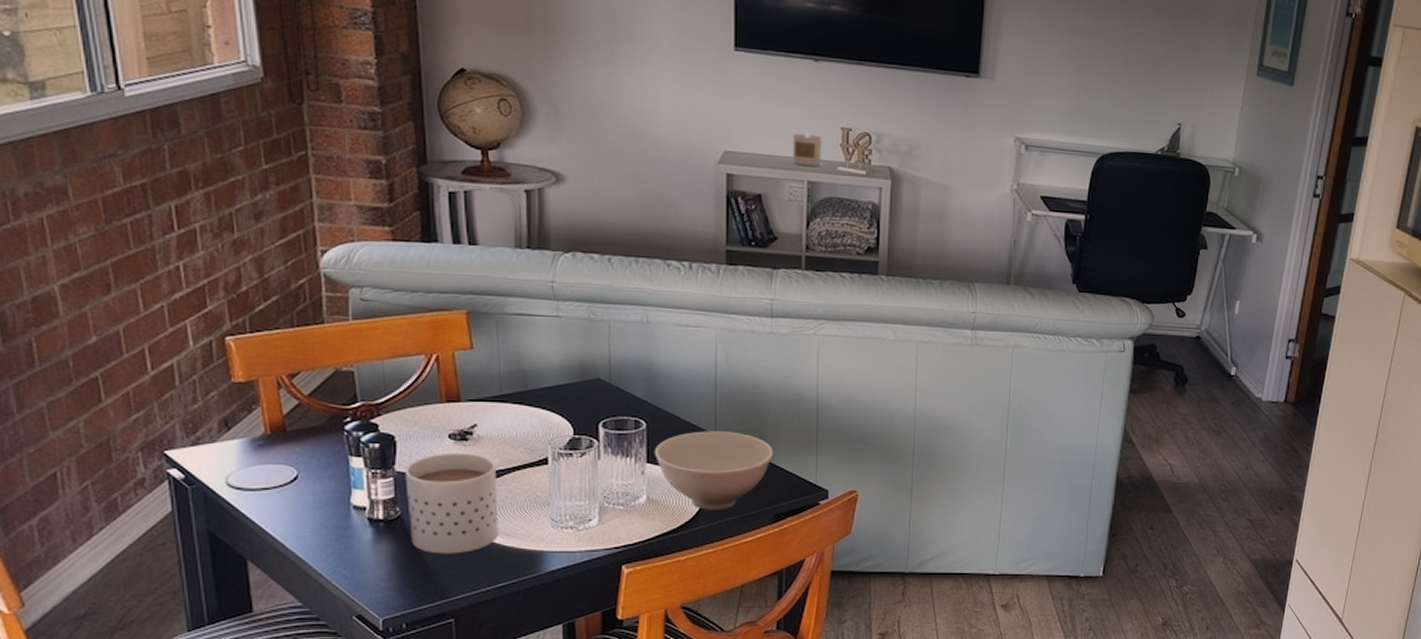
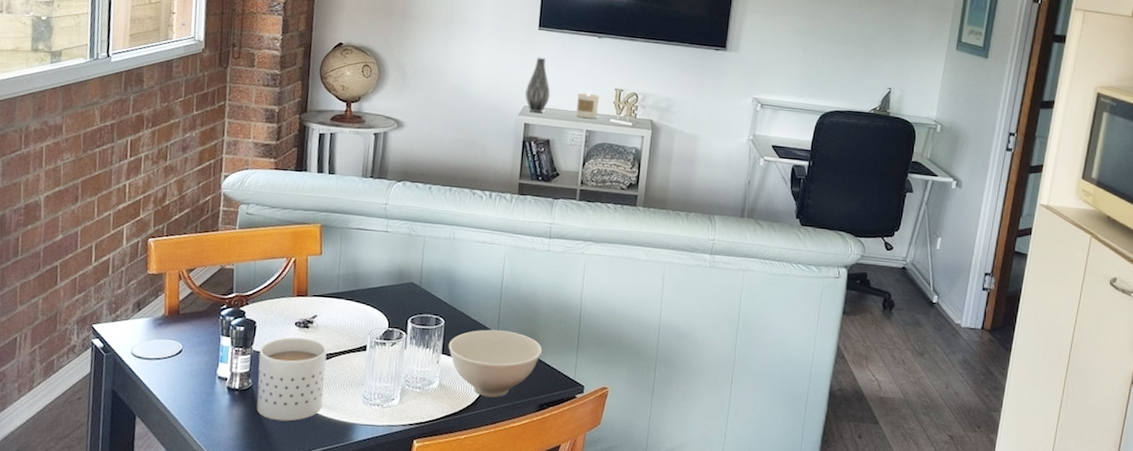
vase: none [724,87,758,159] -> present [525,57,551,112]

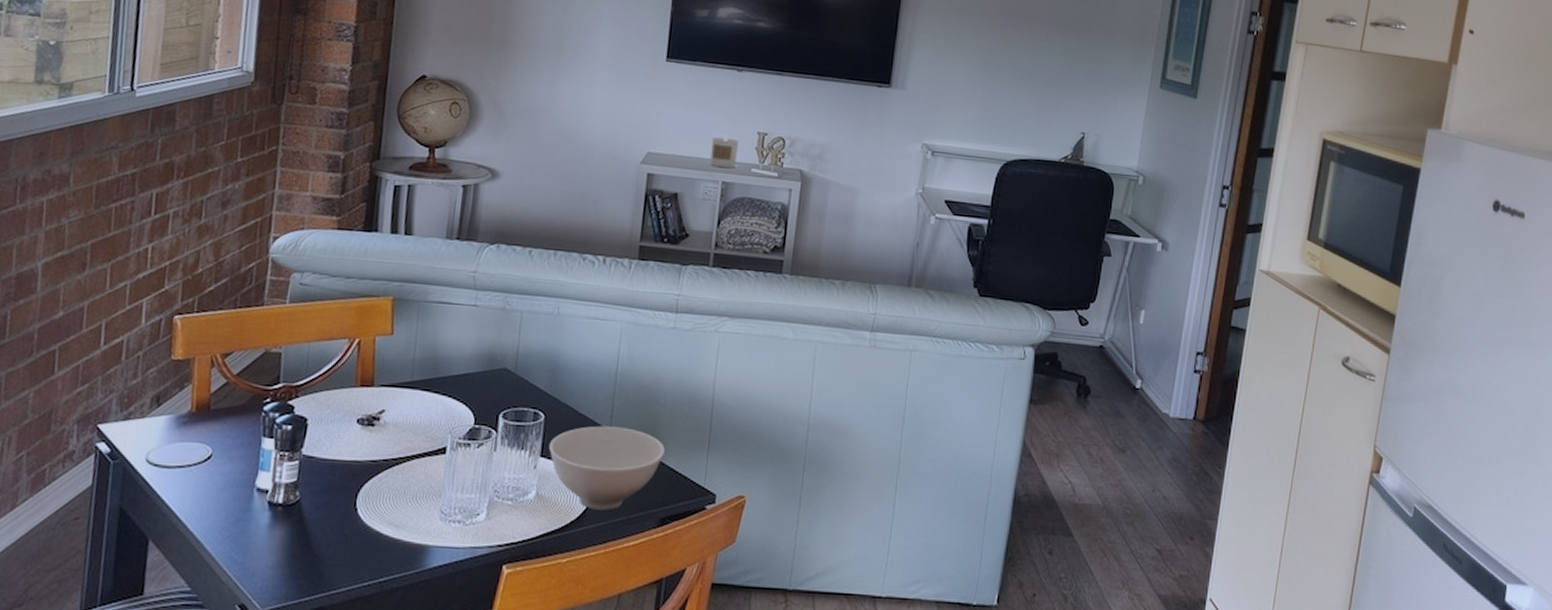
mug: present [256,337,327,421] -> none [304,437,397,544]
vase: present [525,57,551,112] -> none [648,94,680,160]

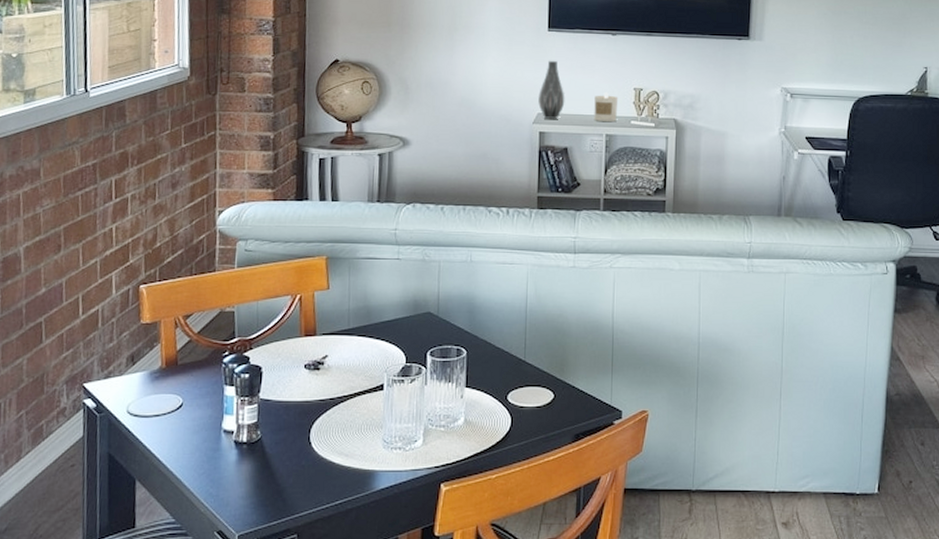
bowl: present [548,425,666,511] -> none [472,357,575,431]
vase: none [648,94,680,160] -> present [538,60,565,119]

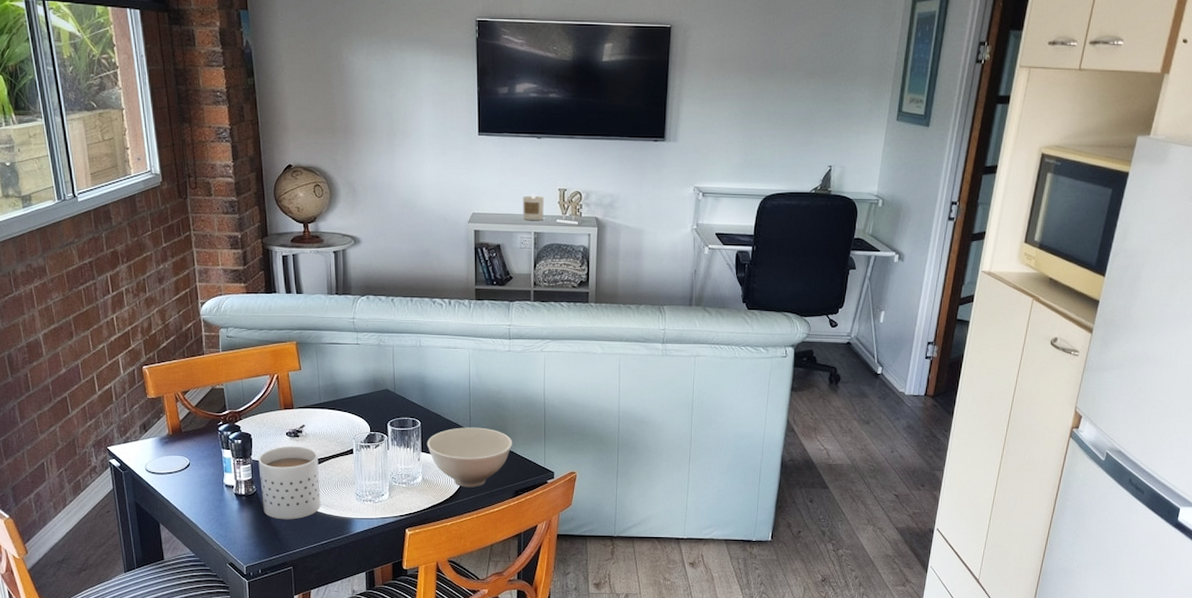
mug: none [266,381,341,474] -> present [258,446,321,520]
bowl: none [472,357,575,431] -> present [426,427,513,488]
vase: present [538,60,565,119] -> none [472,163,496,218]

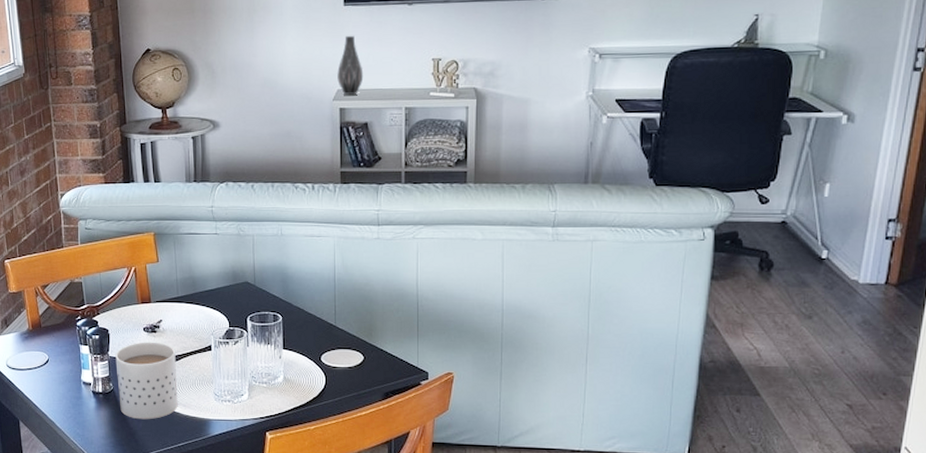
bowl: present [426,427,513,488] -> none [288,322,382,388]
vase: none [472,163,496,218] -> present [337,35,364,95]
candle: present [523,193,545,221] -> none [393,65,417,95]

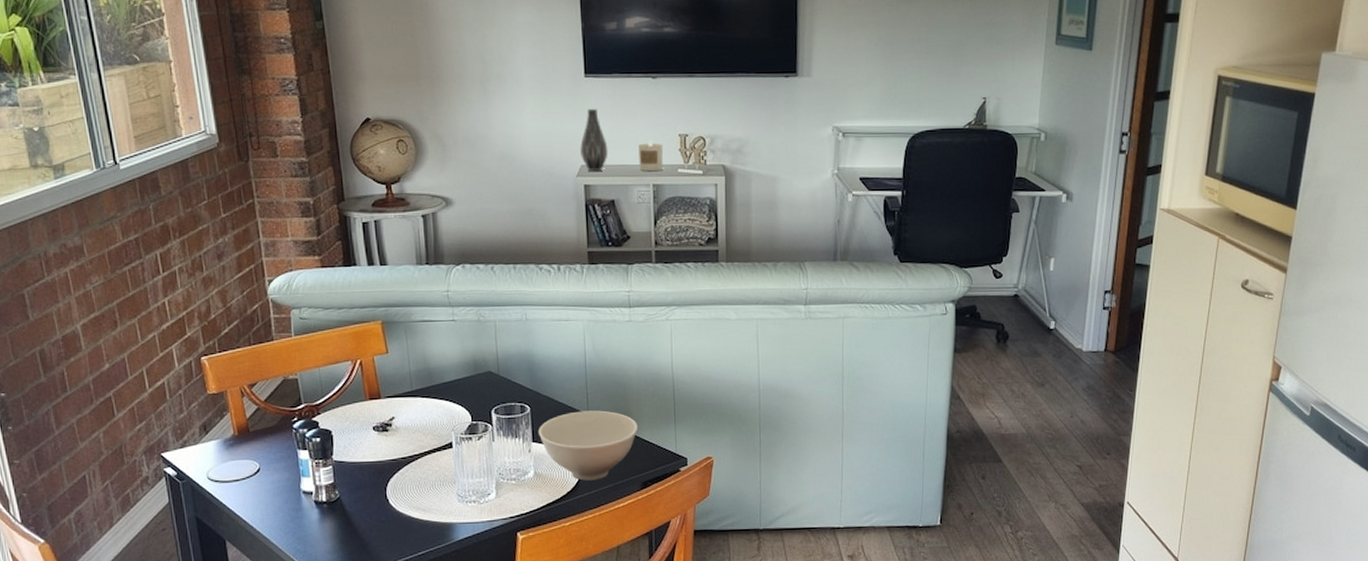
mug: present [115,342,178,420] -> none [341,441,417,529]
bowl: none [288,322,382,388] -> present [538,410,639,481]
candle: none [393,65,417,95] -> present [638,140,664,172]

